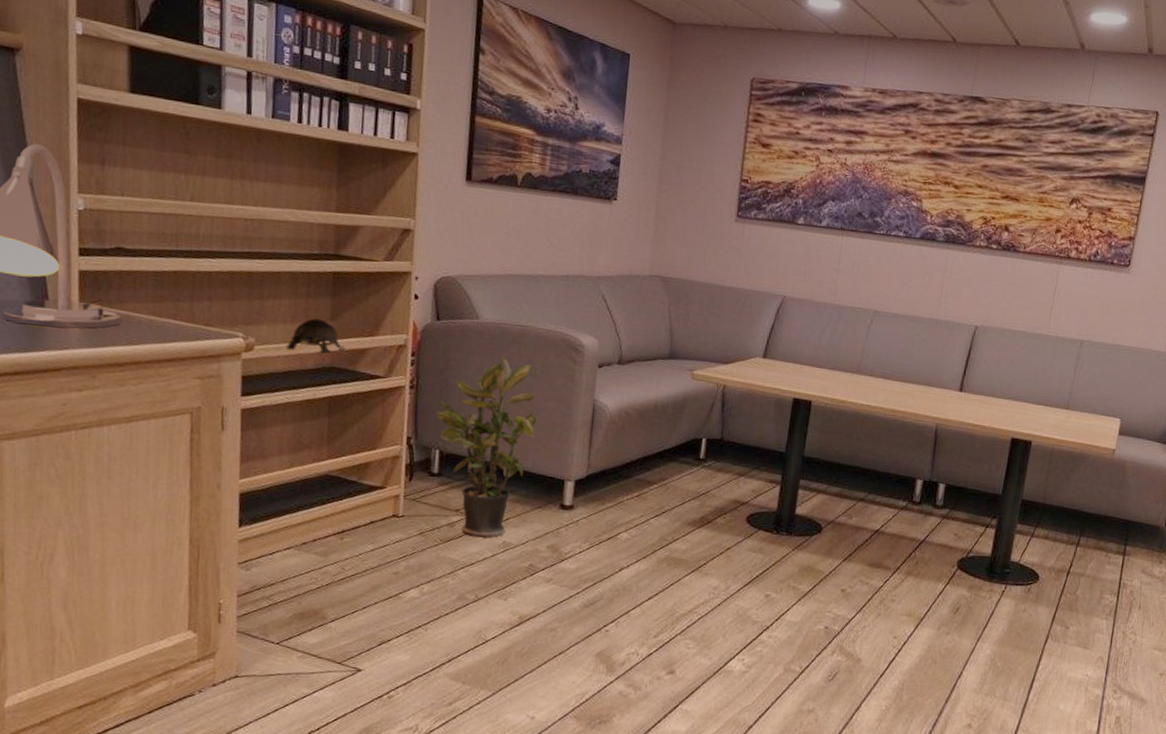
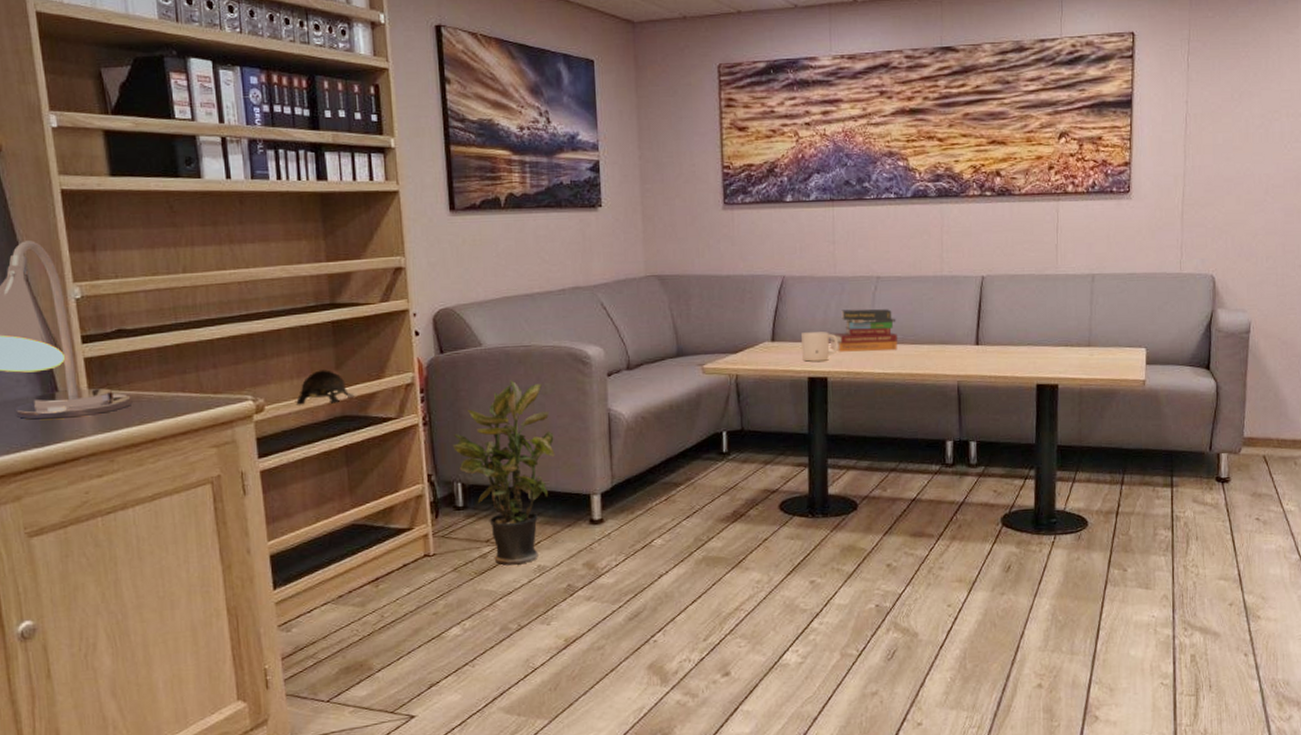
mug: none [790,353,828,385] -> present [800,331,839,362]
books: none [818,337,887,385] -> present [829,308,898,352]

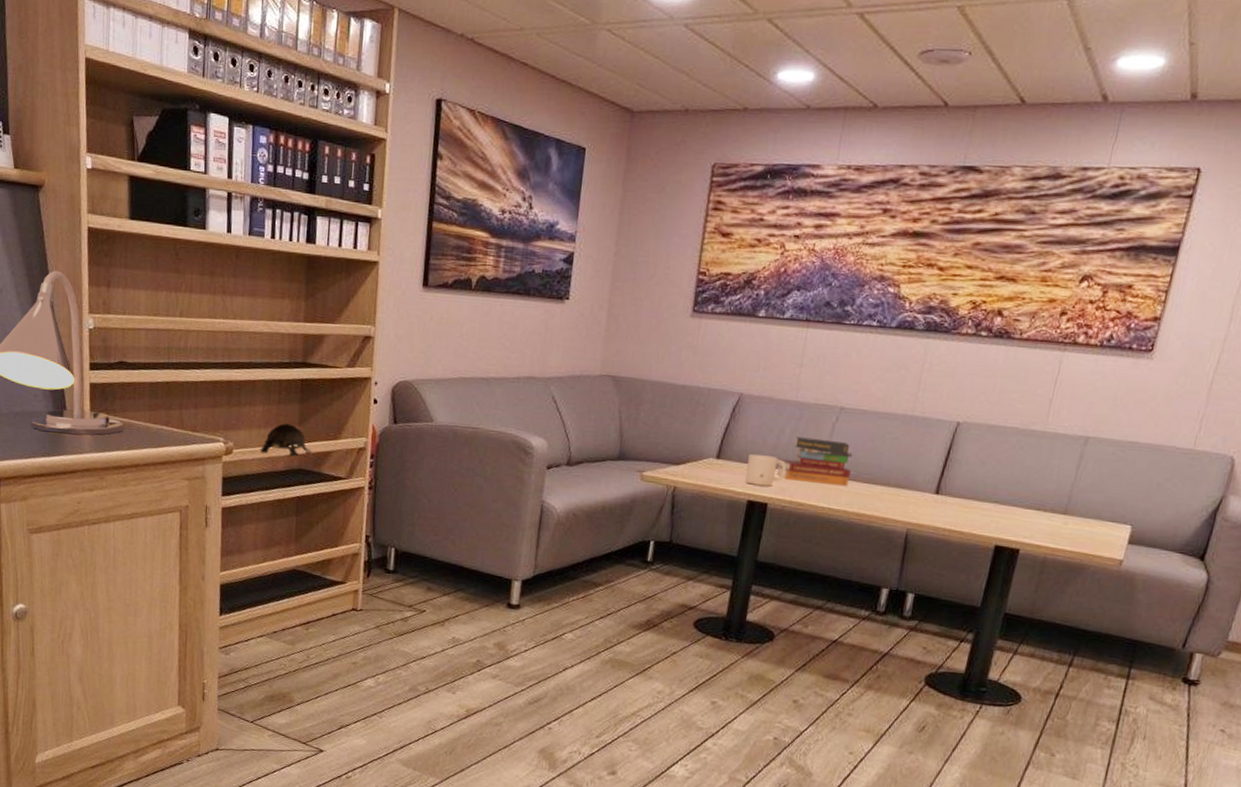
potted plant: present [452,380,555,565] -> none [391,458,487,634]

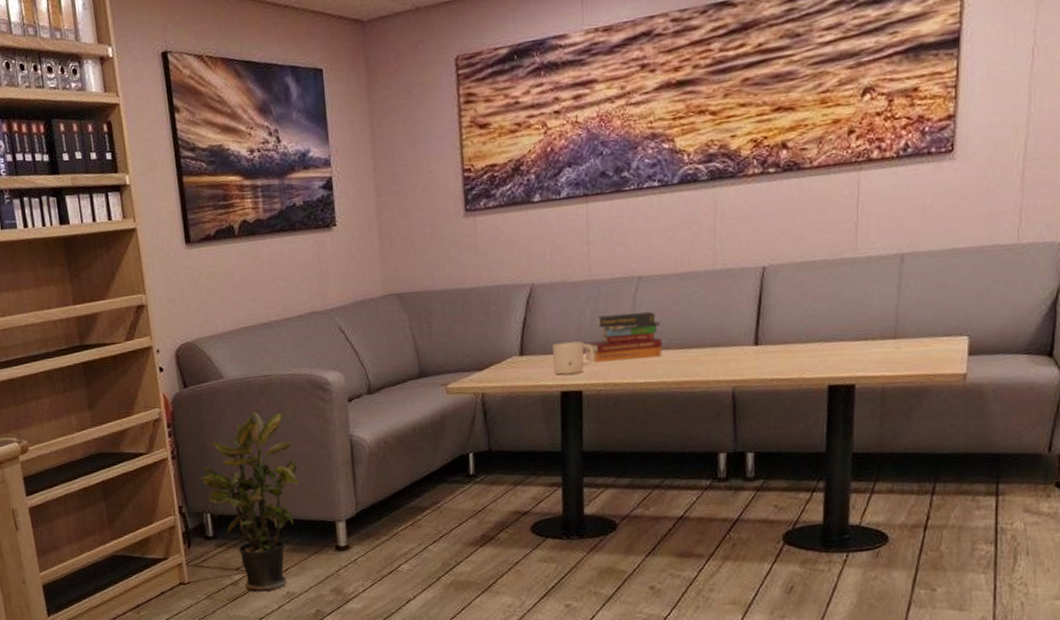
decorative figurine: present [260,423,311,457] -> none [55,410,106,445]
potted plant: none [391,458,487,634] -> present [200,410,299,592]

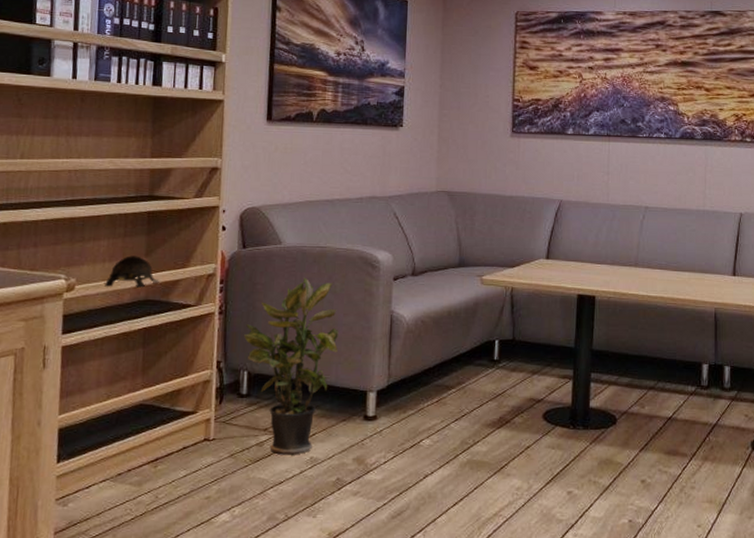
decorative figurine: none [55,410,106,445] -> present [105,255,158,288]
mug: present [551,341,595,375] -> none [572,252,607,280]
books: present [584,312,662,363] -> none [599,234,661,276]

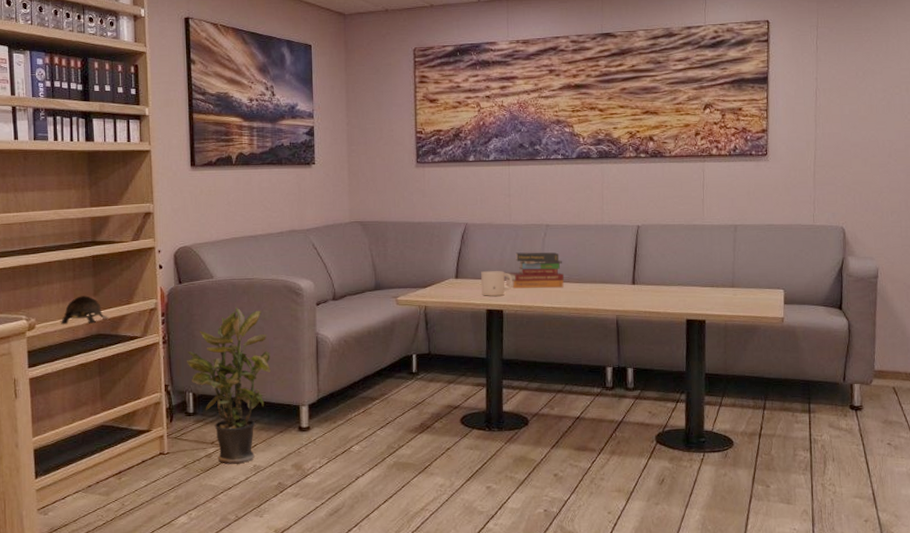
mug: none [572,252,607,280] -> present [480,270,513,296]
books: none [599,234,661,276] -> present [505,252,564,289]

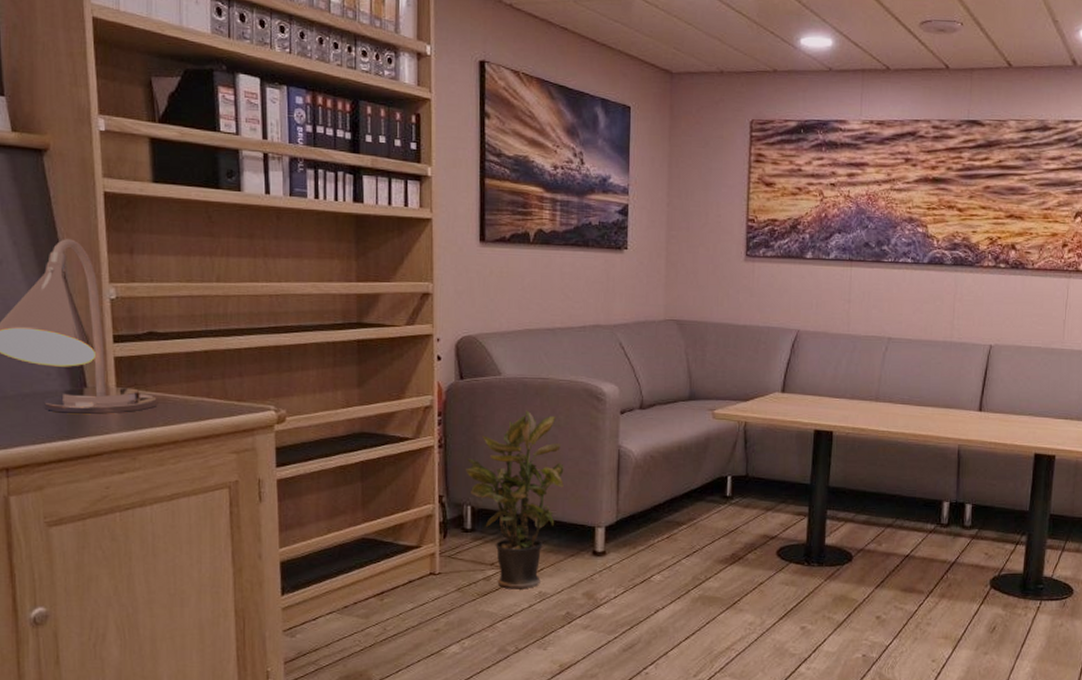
decorative figurine: present [61,296,107,325] -> none [317,386,373,420]
mug: present [480,270,513,296] -> none [809,385,847,415]
books: present [505,252,564,289] -> none [837,367,904,411]

